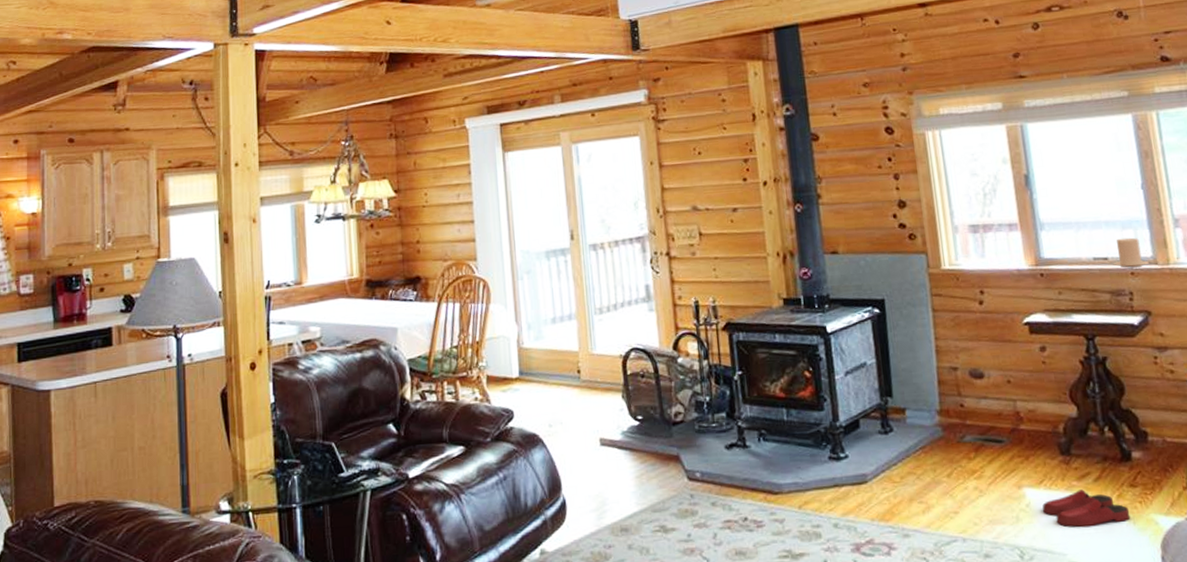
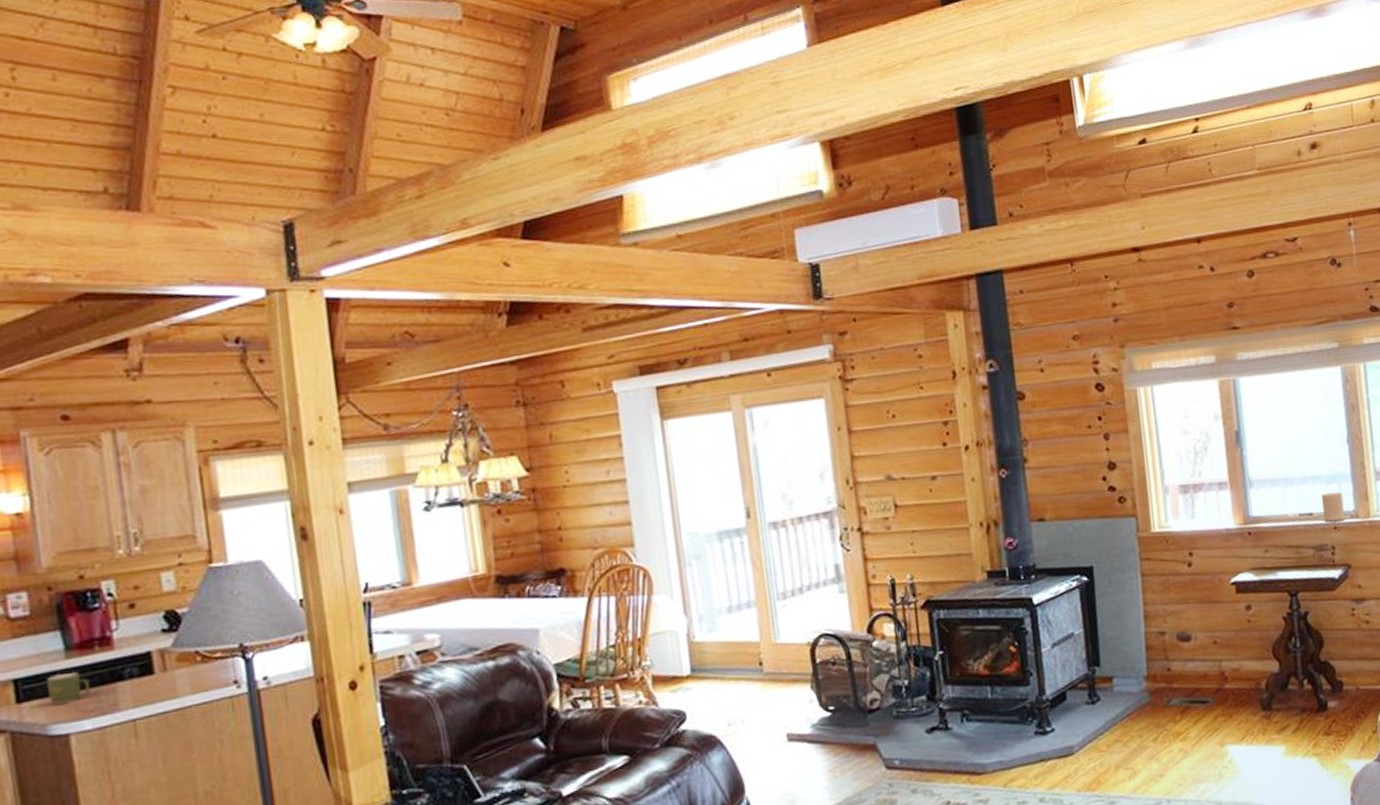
mug: none [40,339,67,366] -> present [47,671,90,705]
slippers: present [1042,489,1131,527] -> none [1244,741,1325,779]

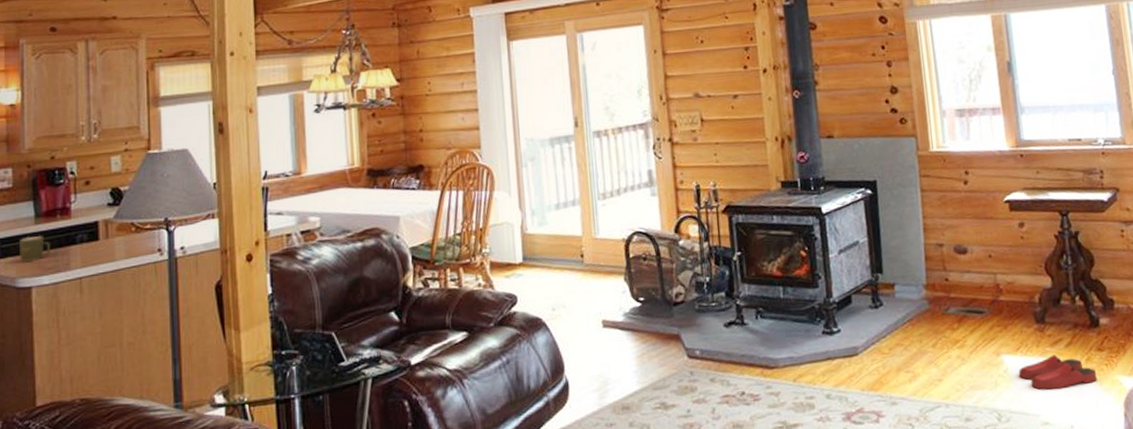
slippers: none [1244,741,1325,779] -> present [1019,354,1098,390]
candle: present [1317,492,1352,523] -> none [1086,120,1119,149]

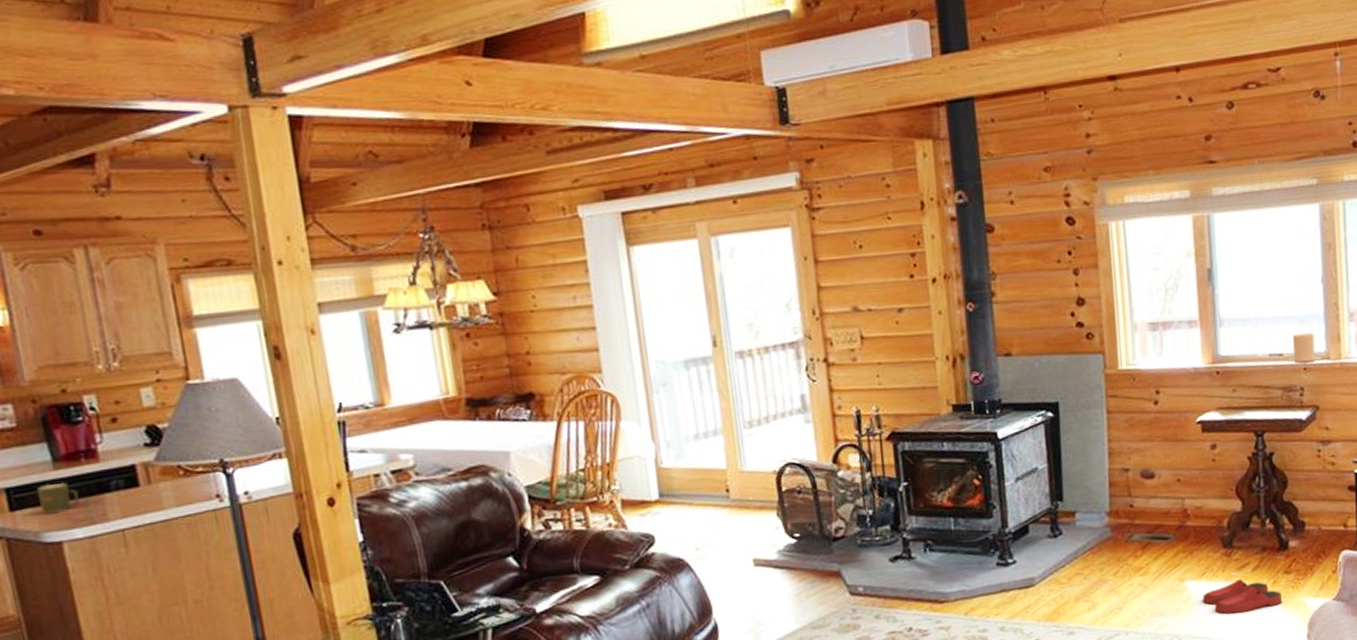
candle: none [1086,120,1119,149] -> present [1287,332,1323,364]

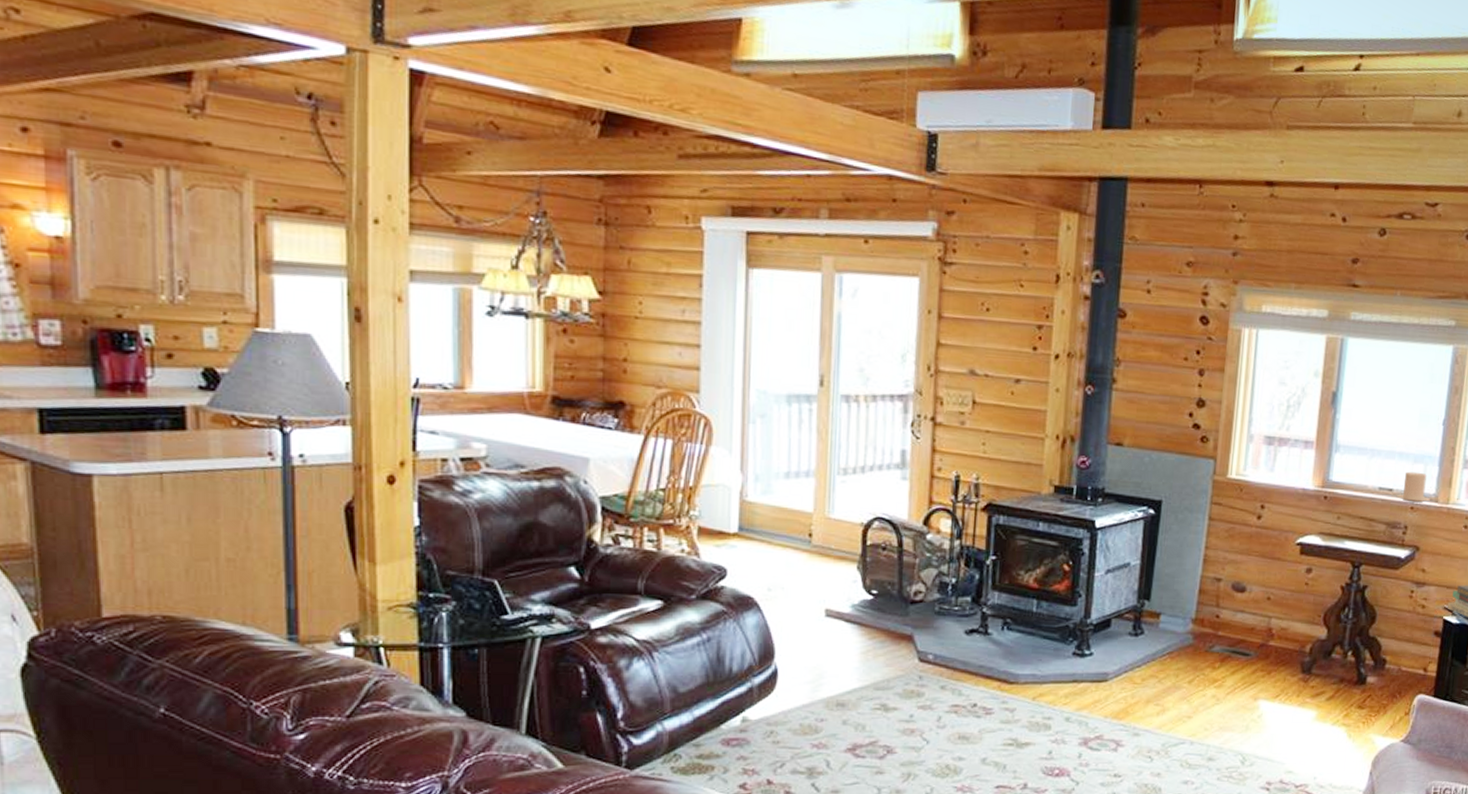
mug: present [37,482,79,514] -> none [74,412,118,444]
slippers: present [1203,579,1283,614] -> none [1273,706,1352,740]

